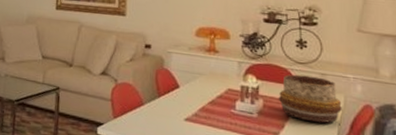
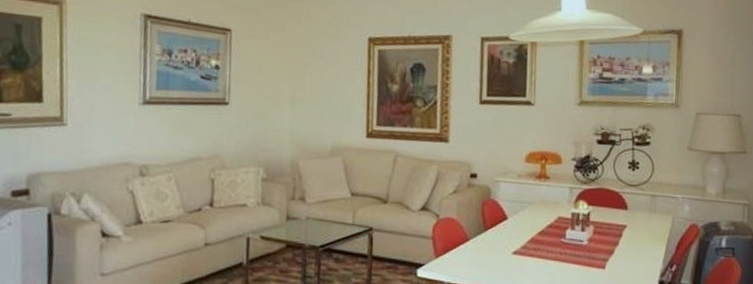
decorative bowl: present [278,74,342,123] -> none [608,197,670,246]

